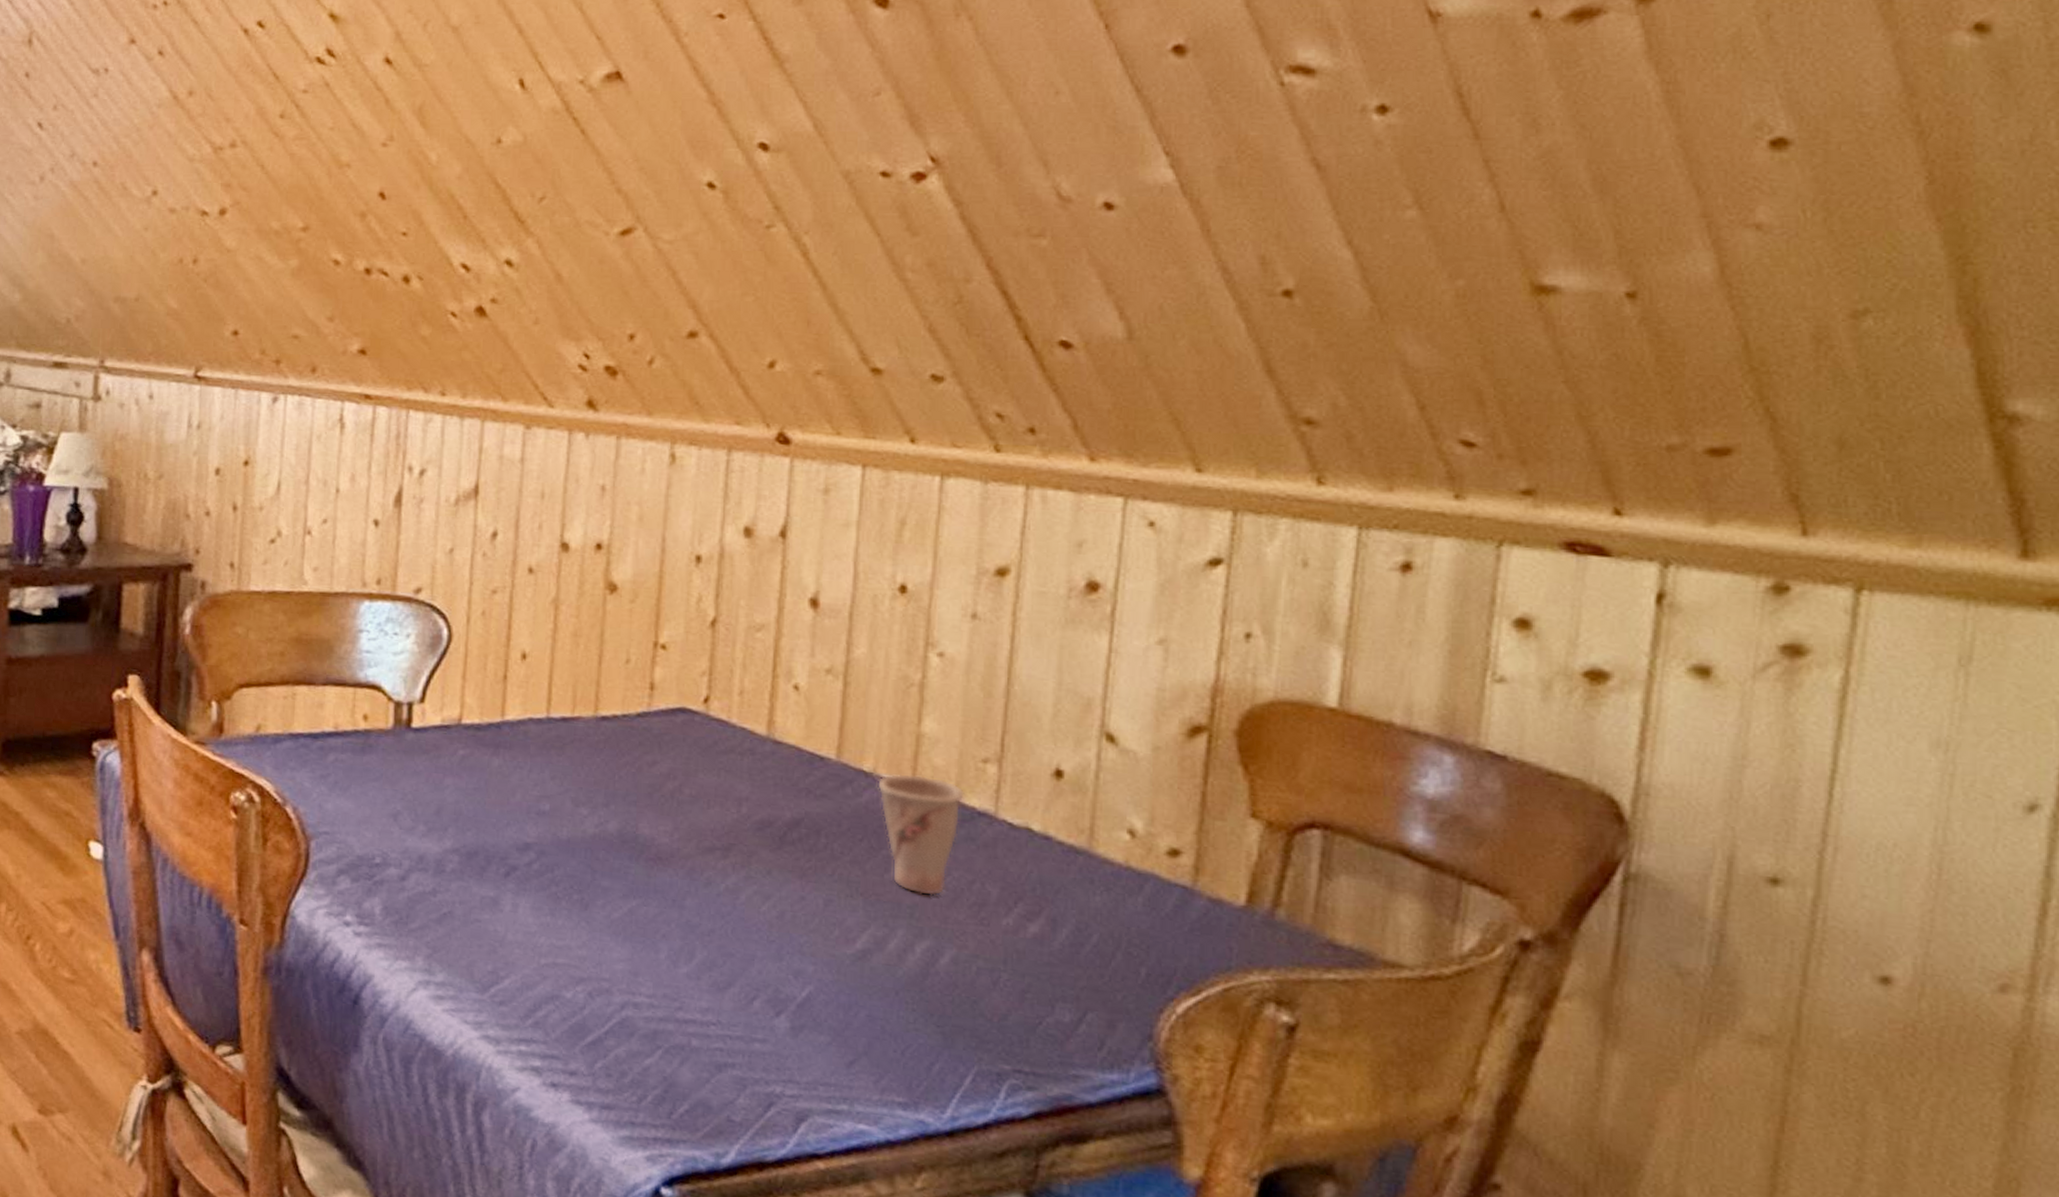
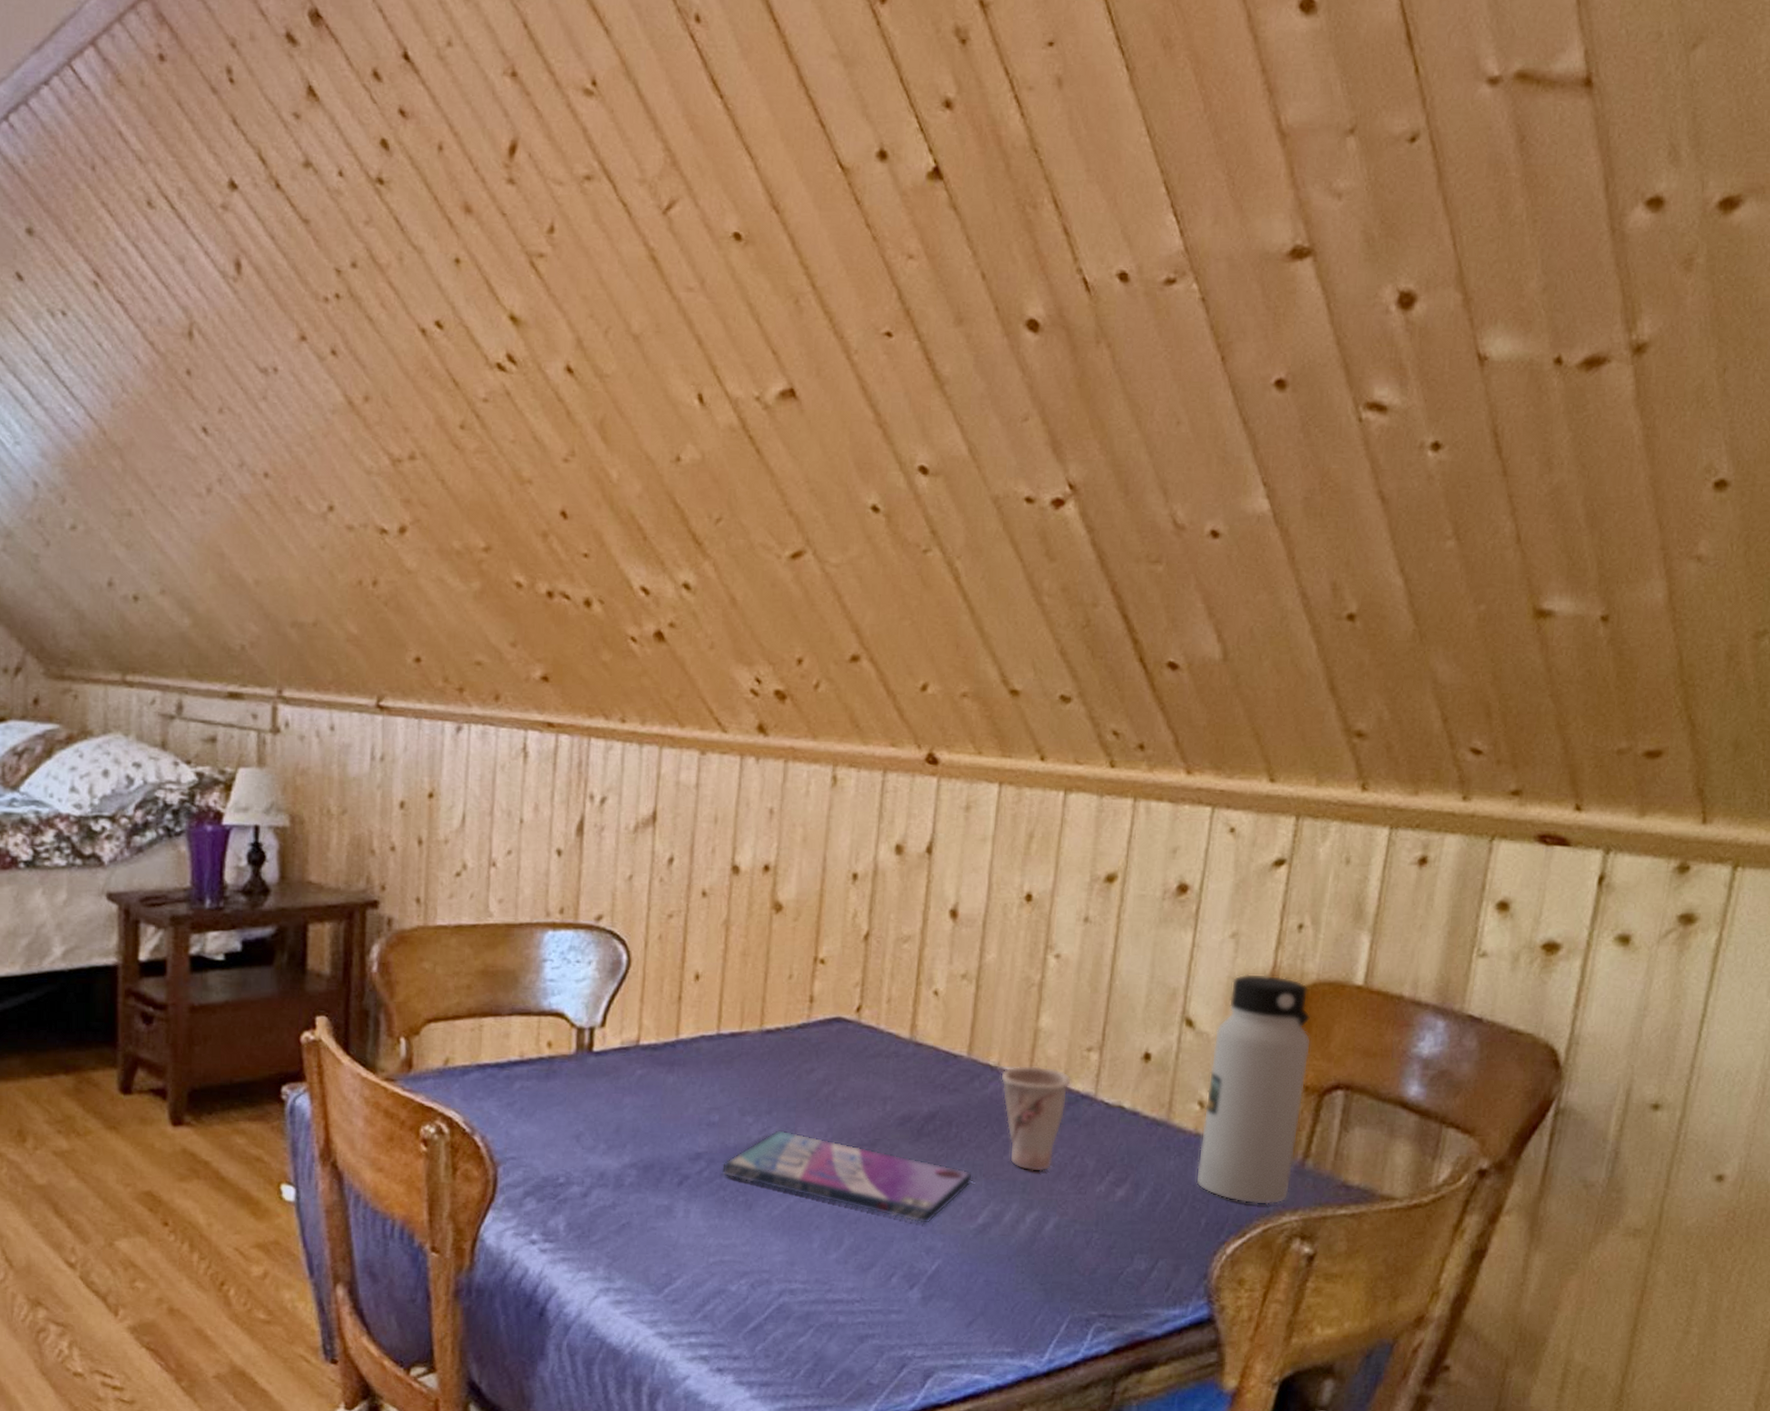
video game case: none [553,824,847,942] -> present [721,1129,972,1223]
water bottle: none [1129,686,1273,960] -> present [1195,974,1312,1205]

